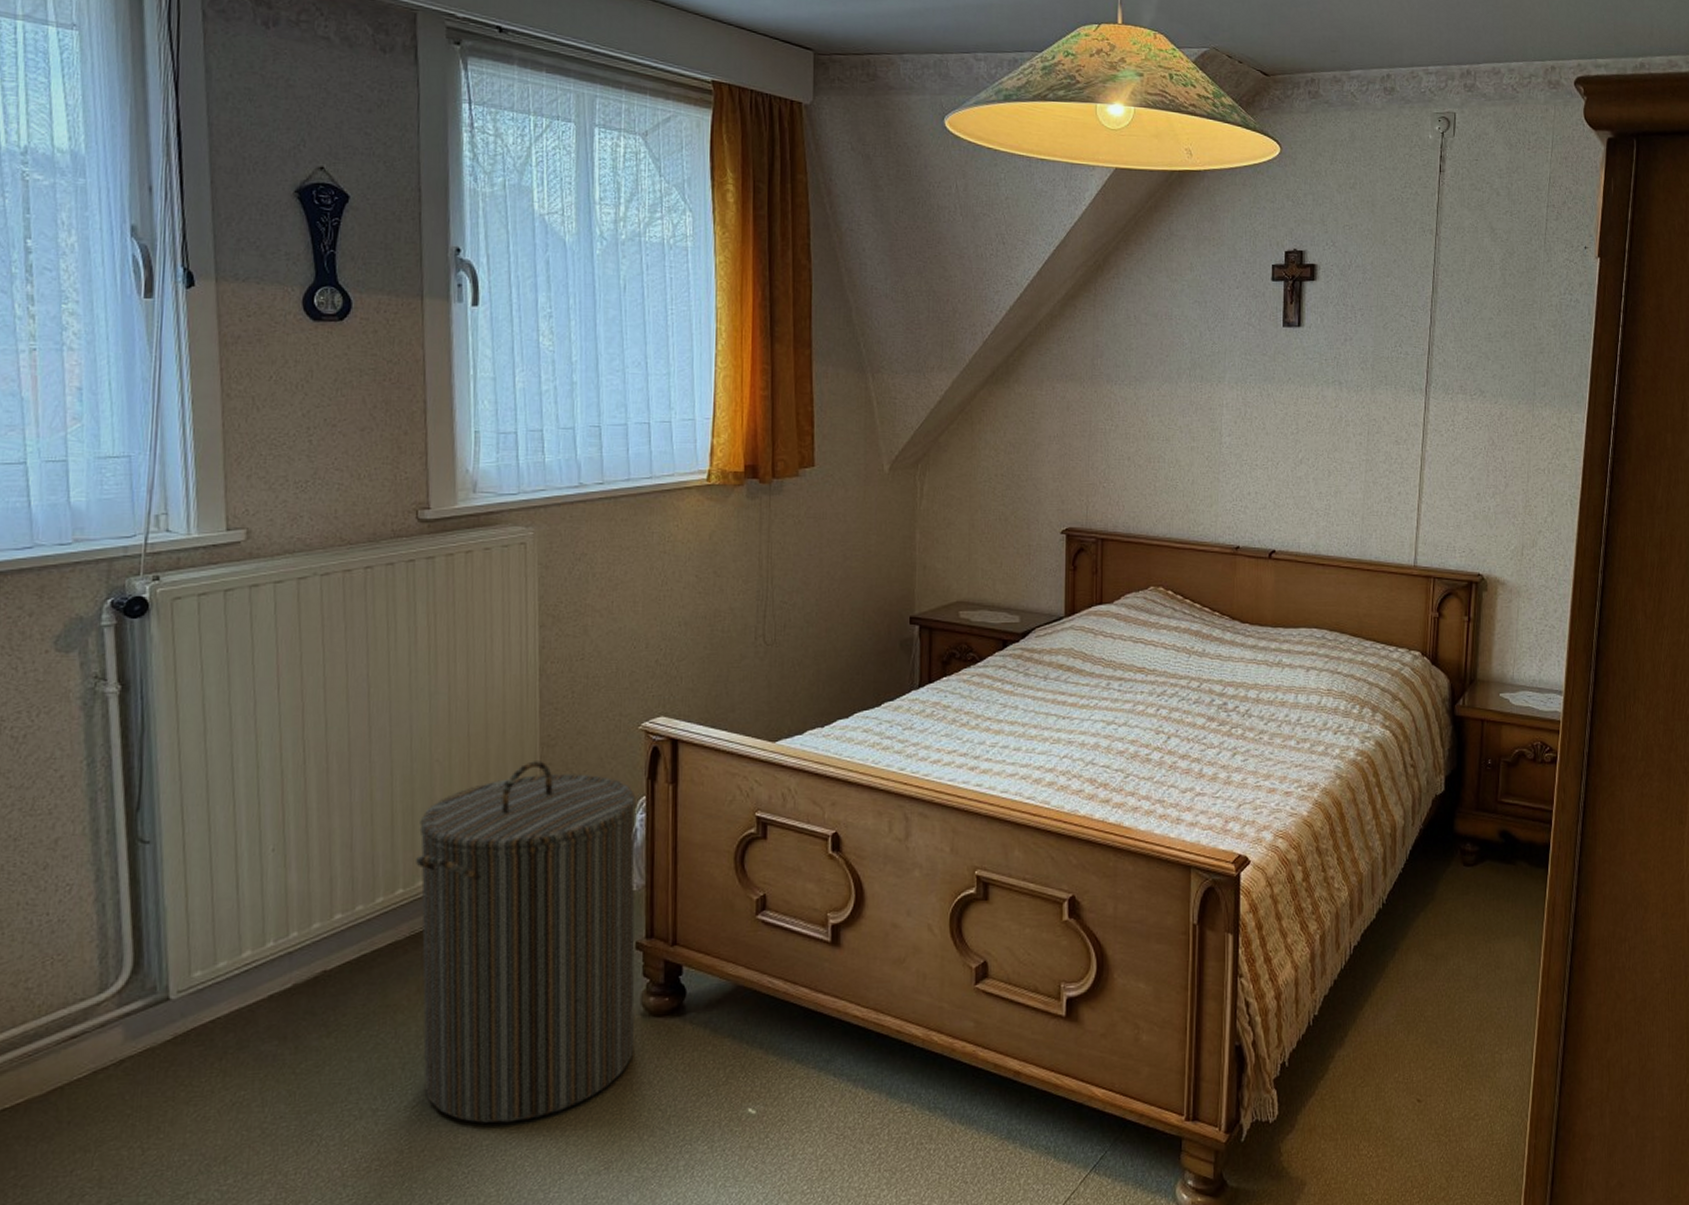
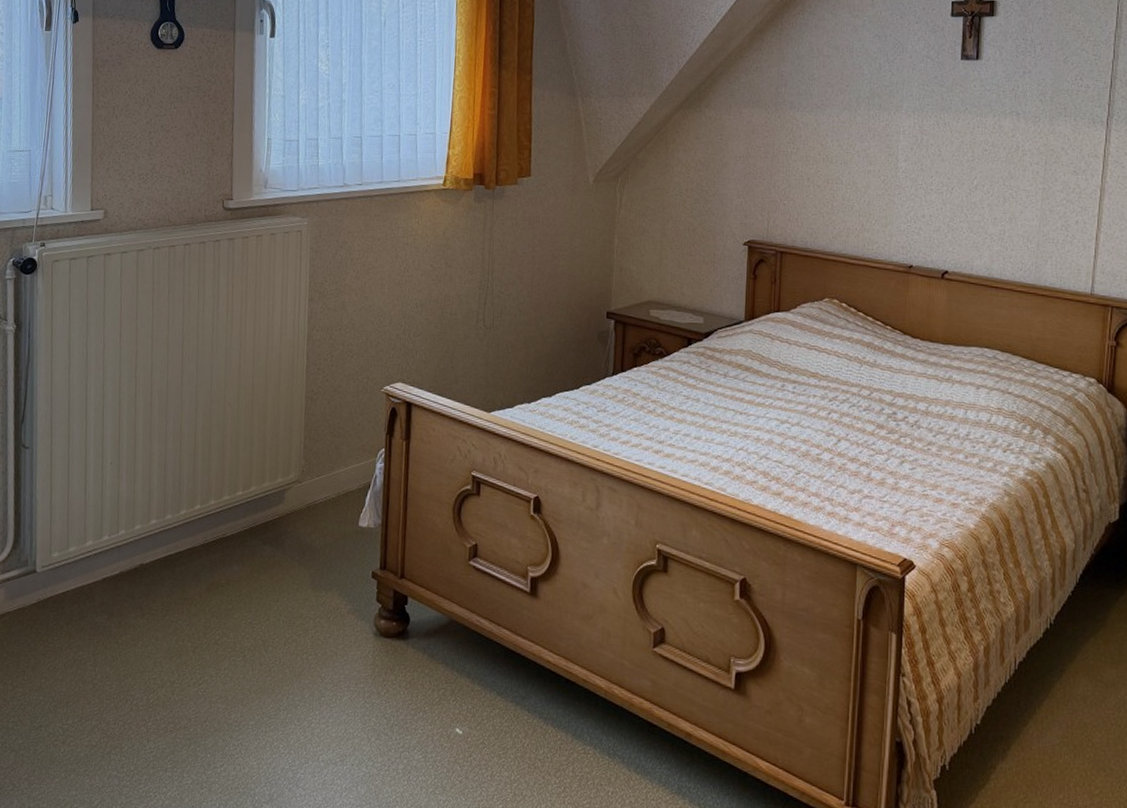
laundry hamper: present [416,761,636,1124] -> none [209,411,377,709]

